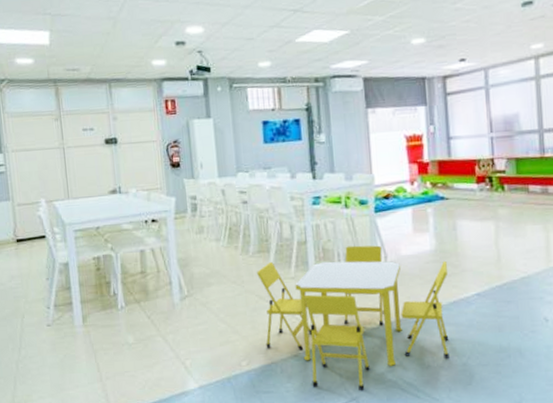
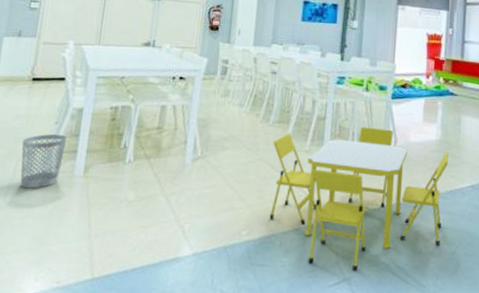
wastebasket: none [22,289,62,342] -> present [20,133,68,189]

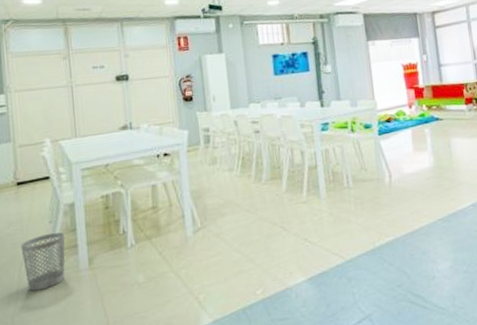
folding table: present [269,127,450,271] -> none [270,165,452,309]

